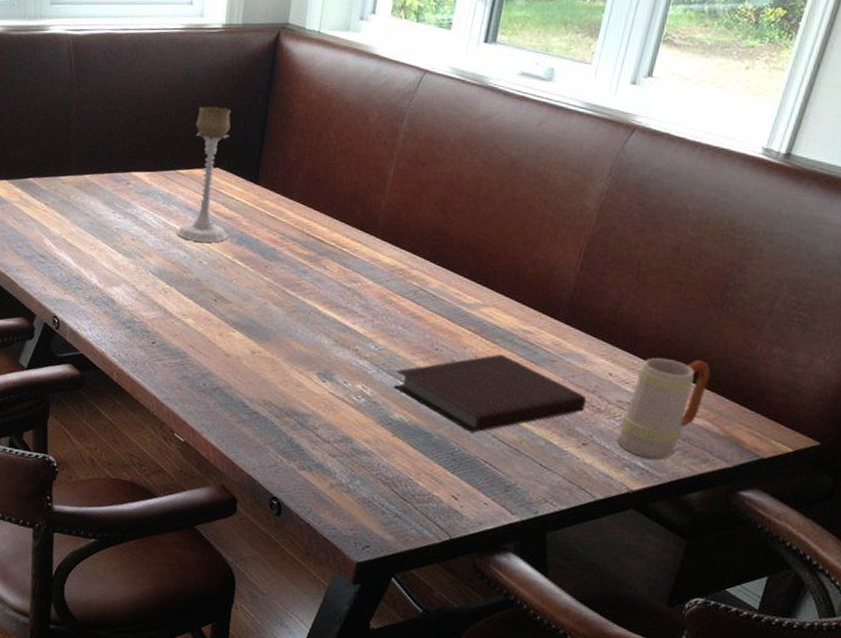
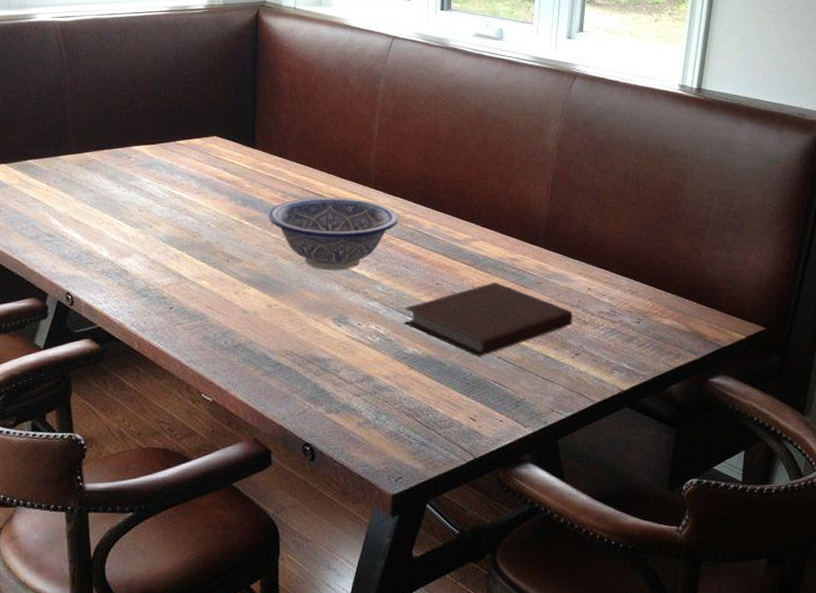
candle holder: present [177,106,231,243] -> none [183,79,232,207]
decorative bowl: none [262,242,403,324] -> present [268,197,398,271]
mug: present [617,358,711,460] -> none [604,268,670,360]

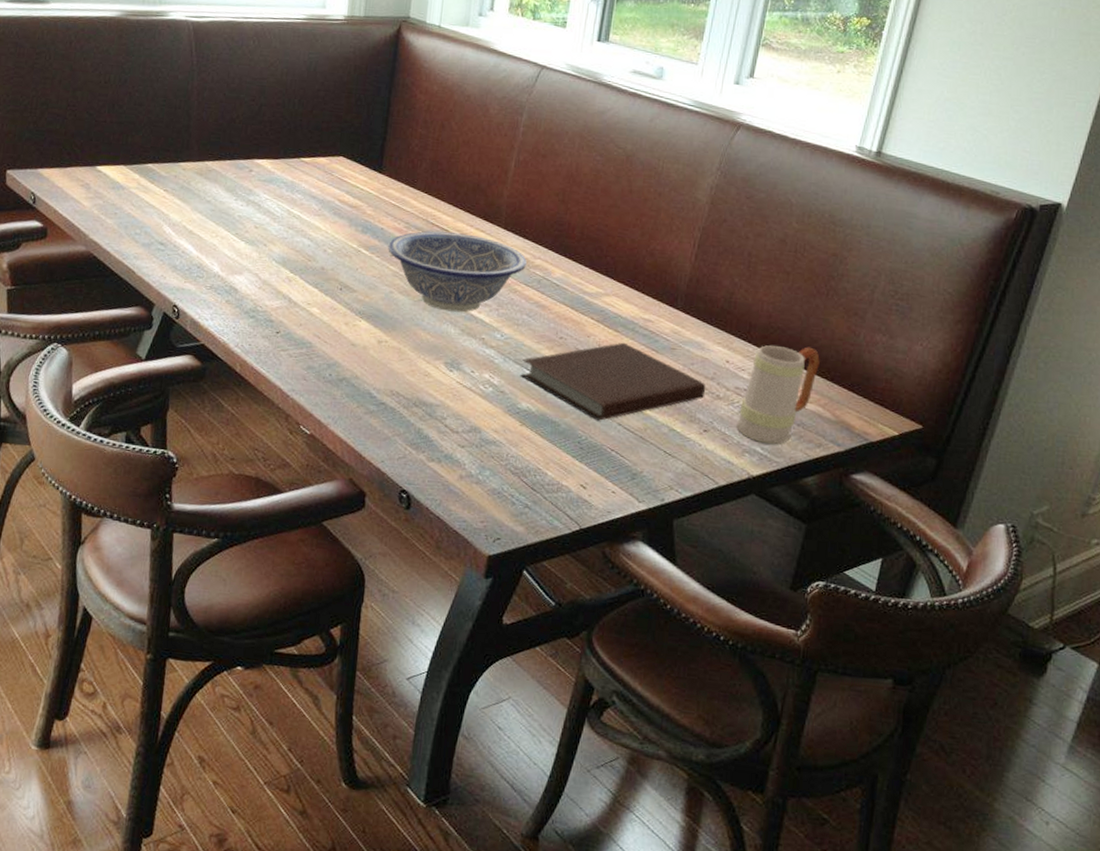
mug: none [604,268,670,360] -> present [736,345,820,445]

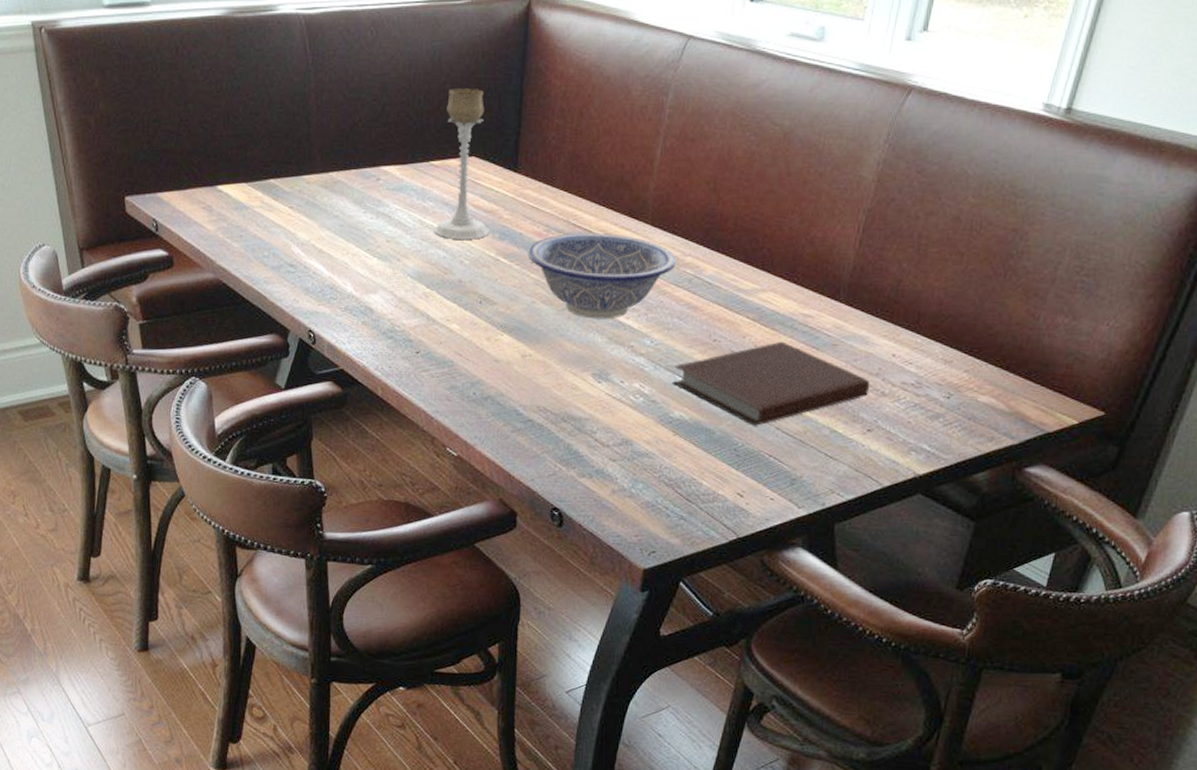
candle holder: none [301,95,354,231] -> present [434,87,489,240]
mug: present [736,345,820,445] -> none [902,334,995,441]

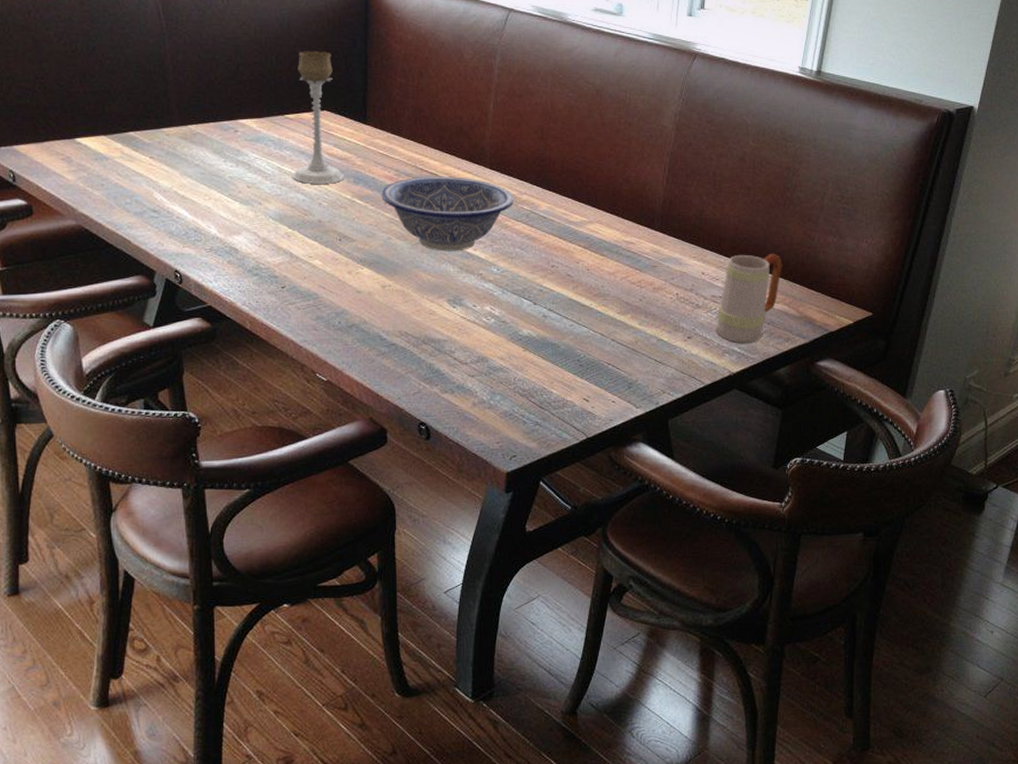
notebook: present [672,341,871,426] -> none [518,265,687,339]
mug: none [902,334,995,441] -> present [716,253,782,344]

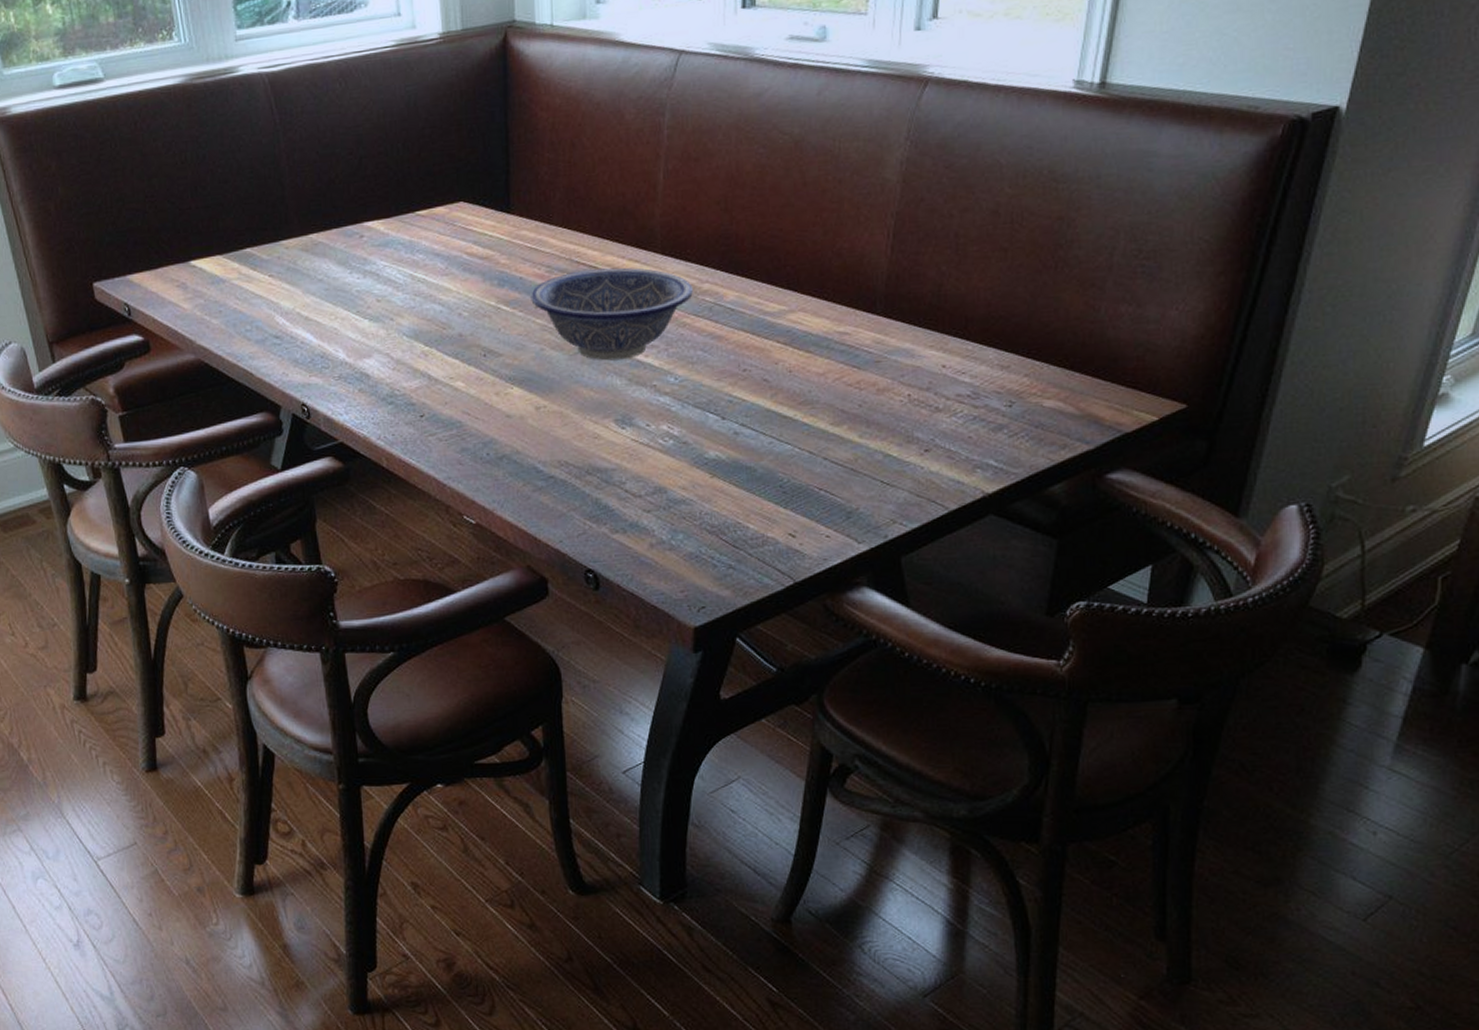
candle holder: present [293,50,344,184] -> none [427,130,486,292]
mug: present [716,253,782,344] -> none [963,333,1055,455]

